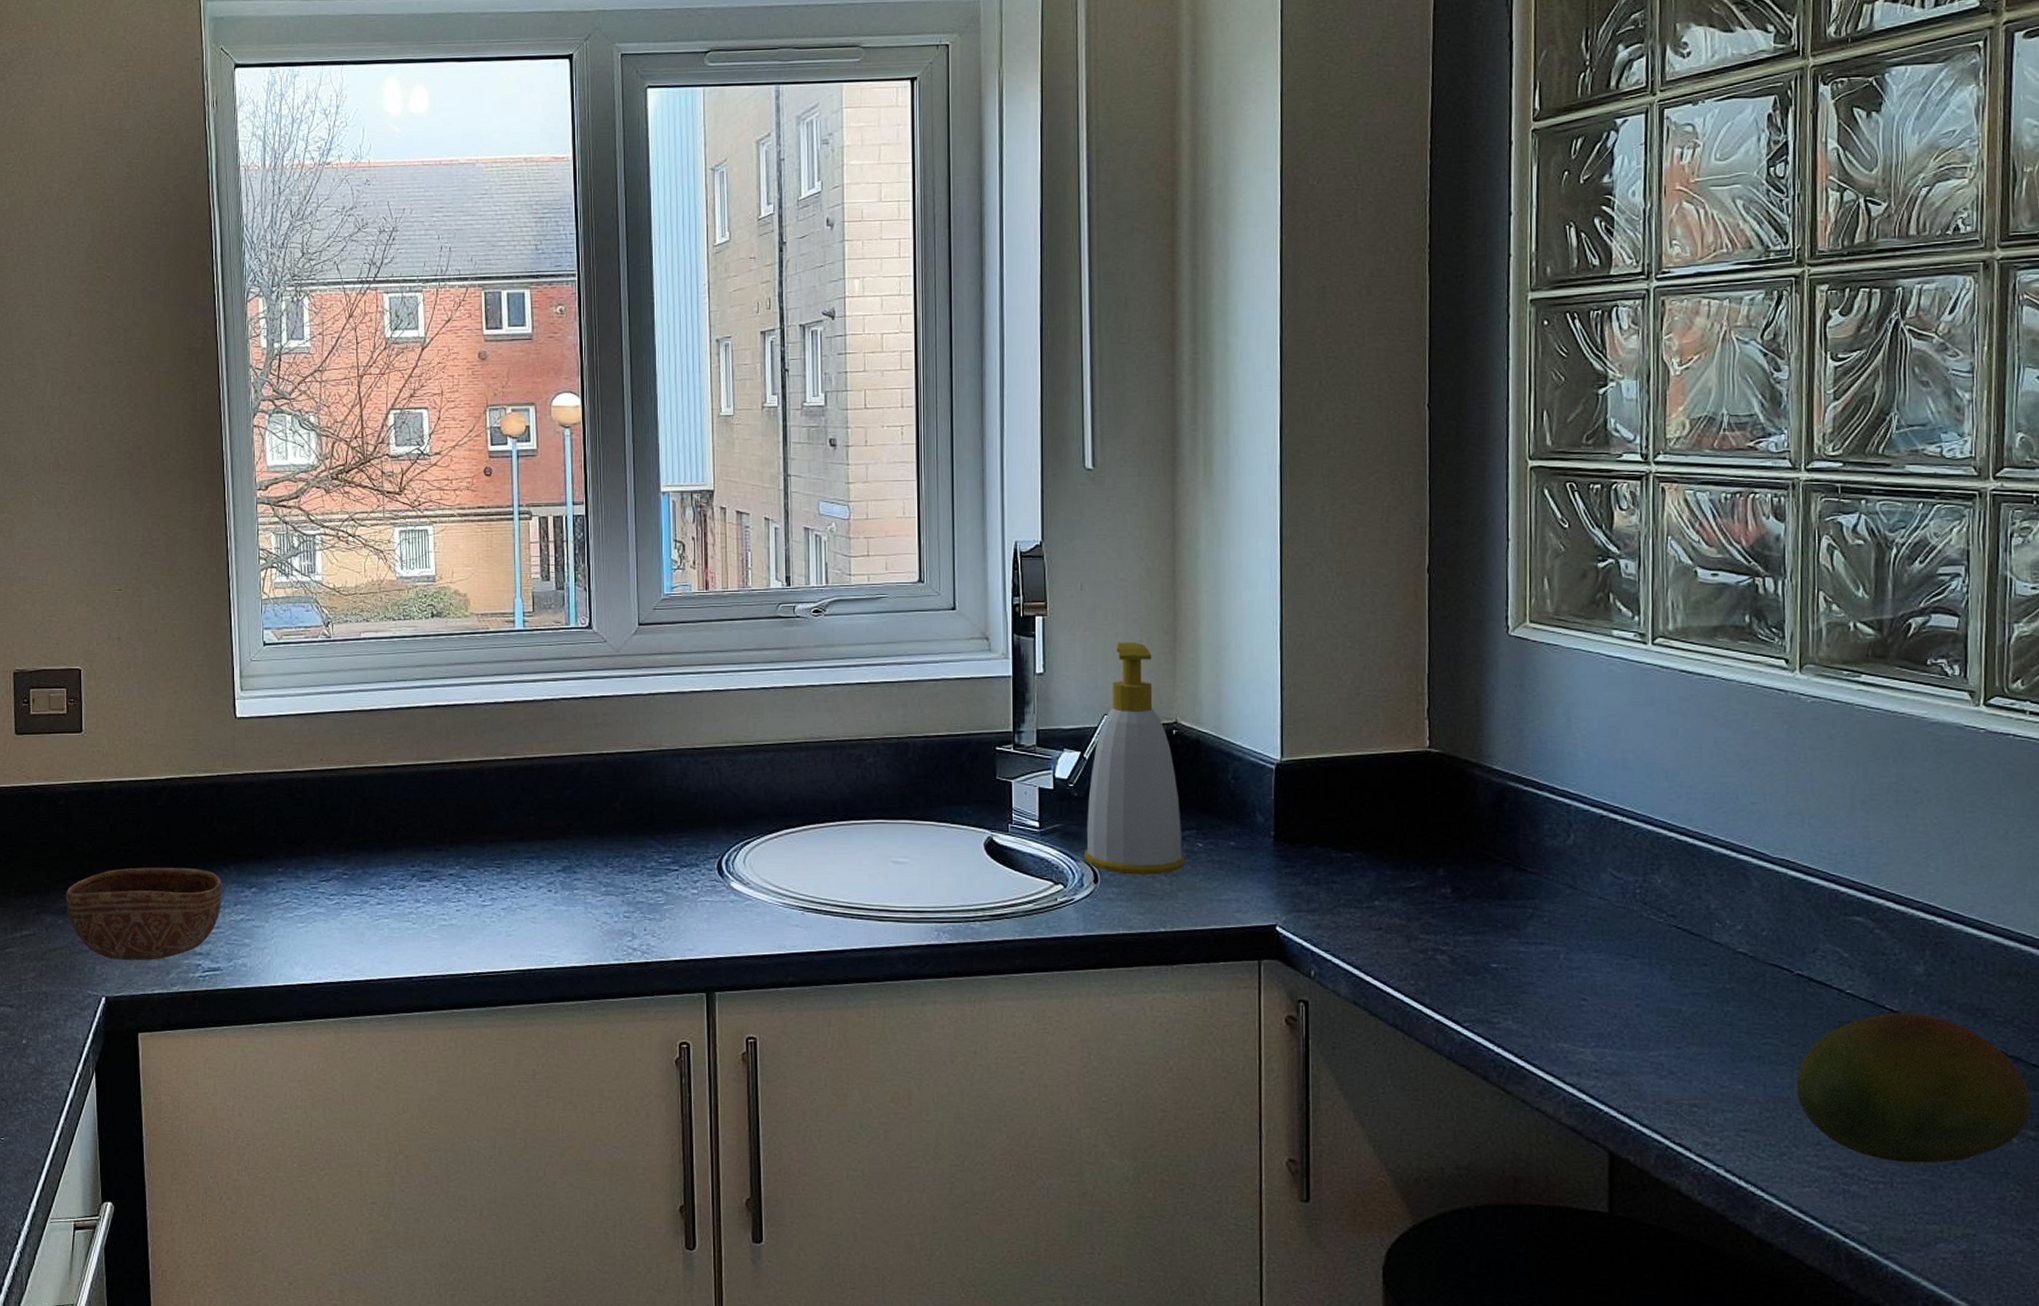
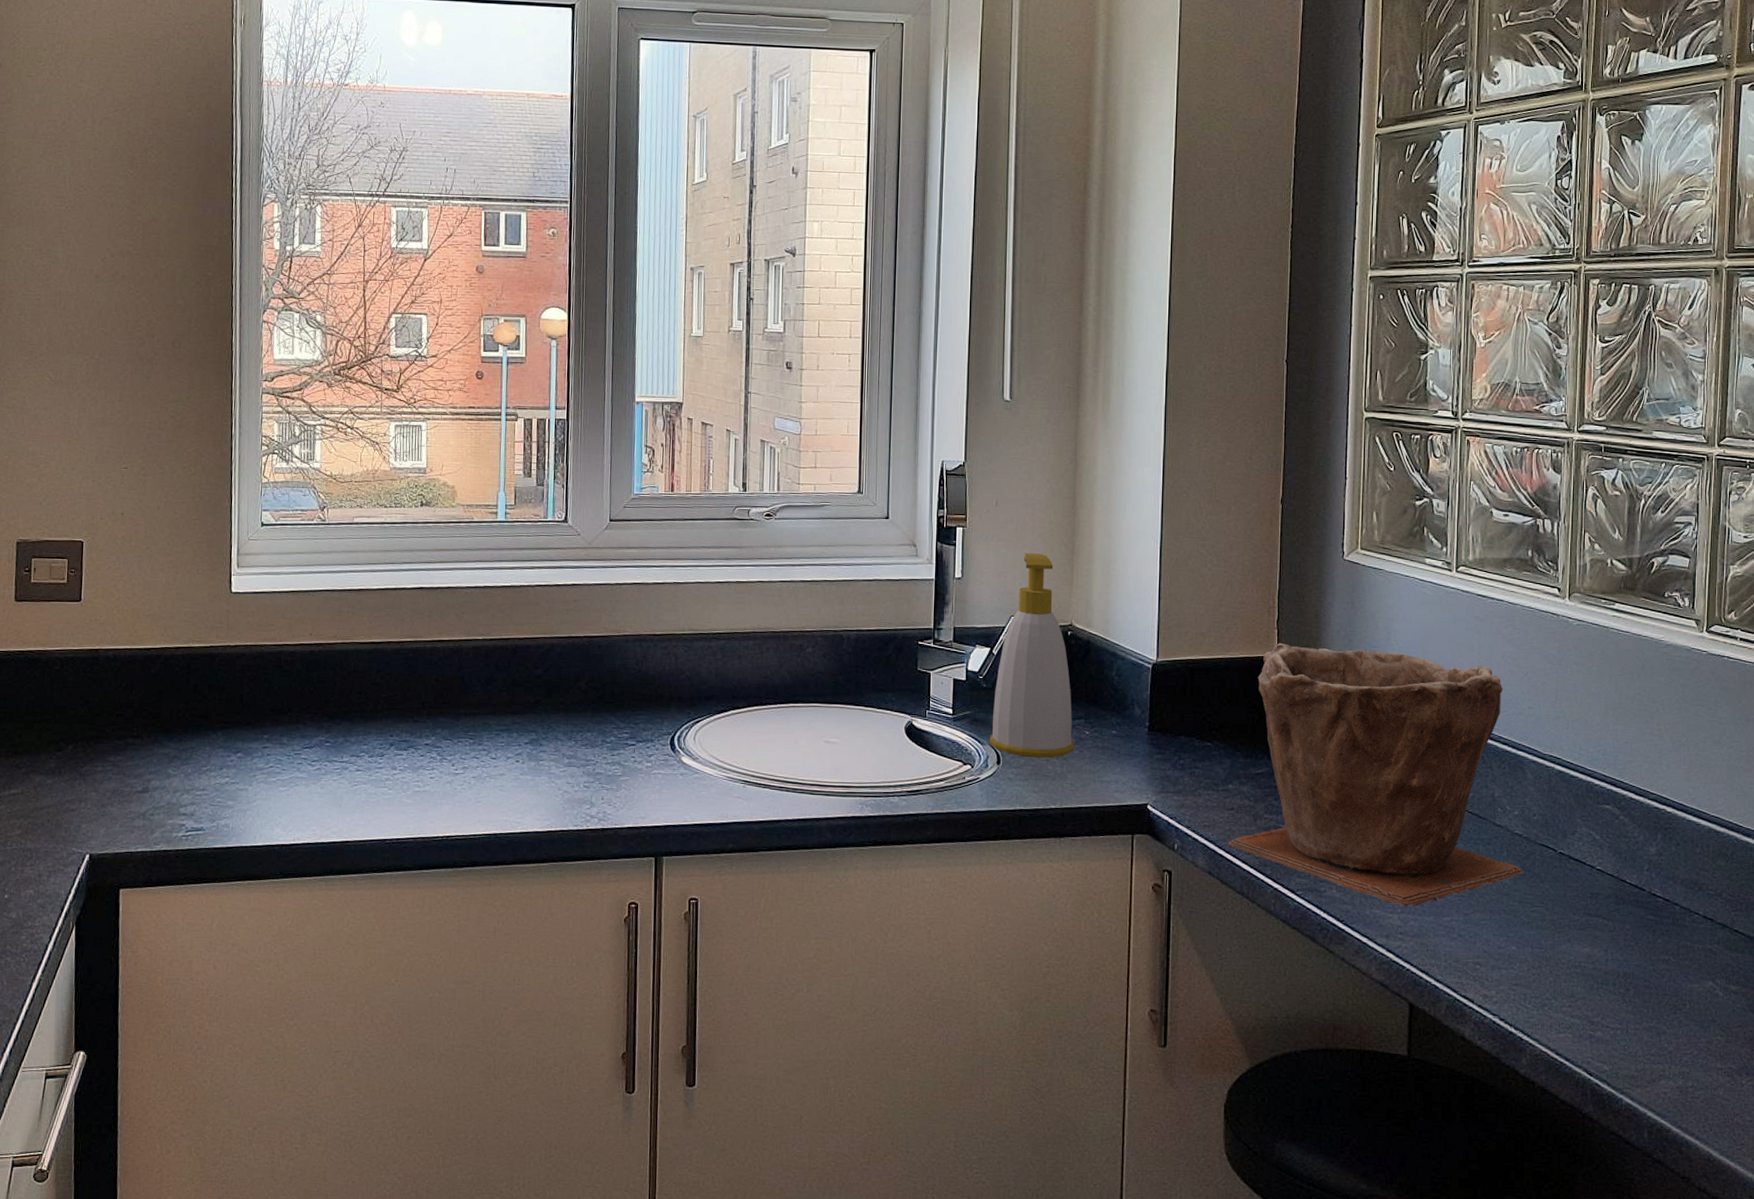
bowl: present [65,867,222,961] -> none [55,731,209,821]
plant pot: none [1376,736,1751,1040] -> present [1228,643,1524,907]
fruit: present [1796,1012,2031,1163] -> none [1556,886,1733,1013]

